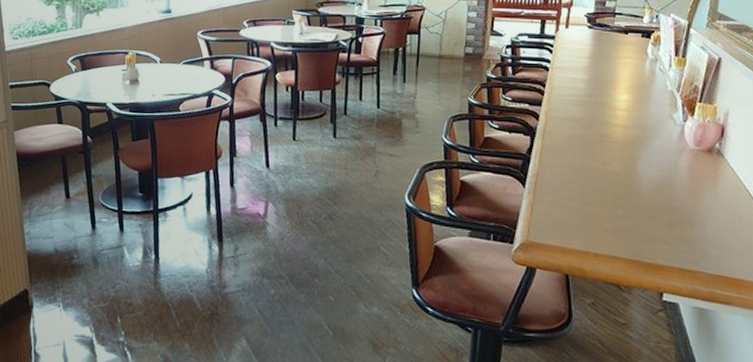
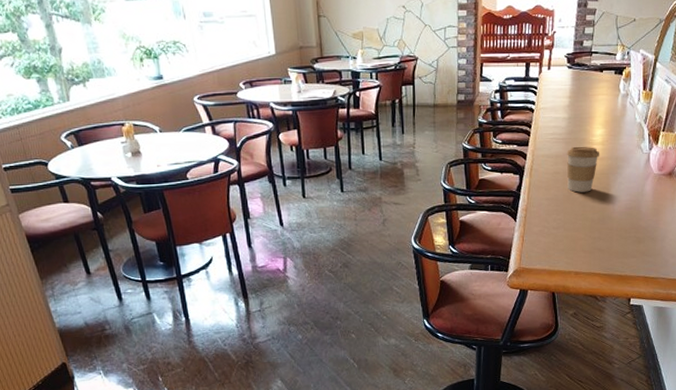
coffee cup: none [586,110,625,162] -> present [567,146,600,193]

